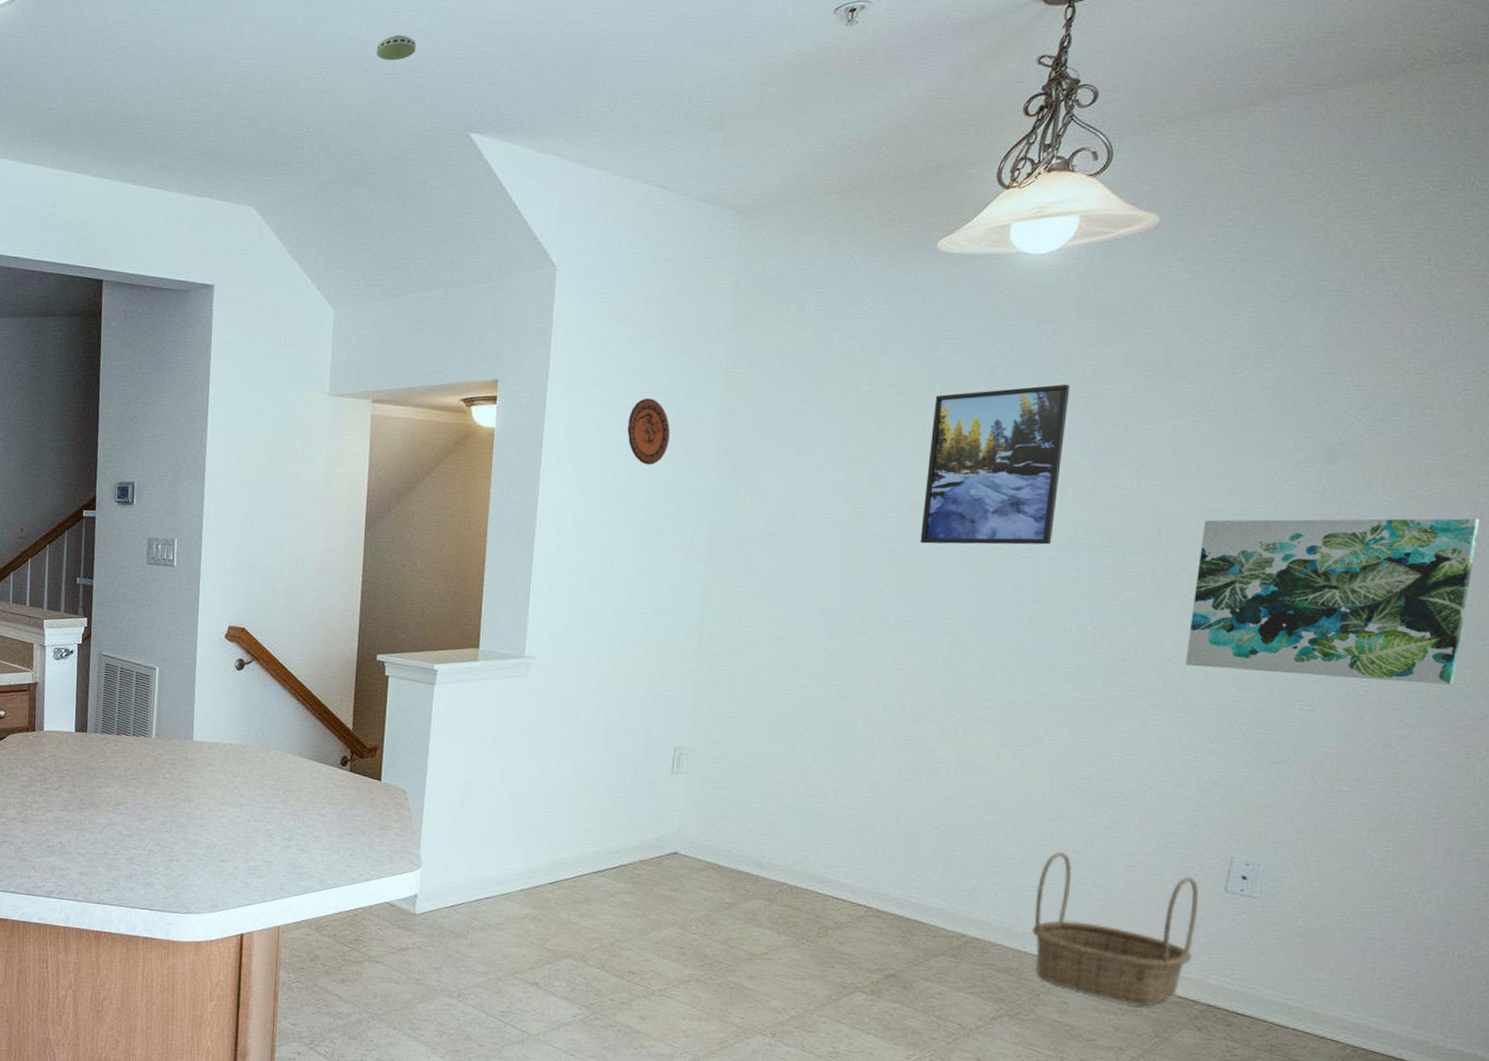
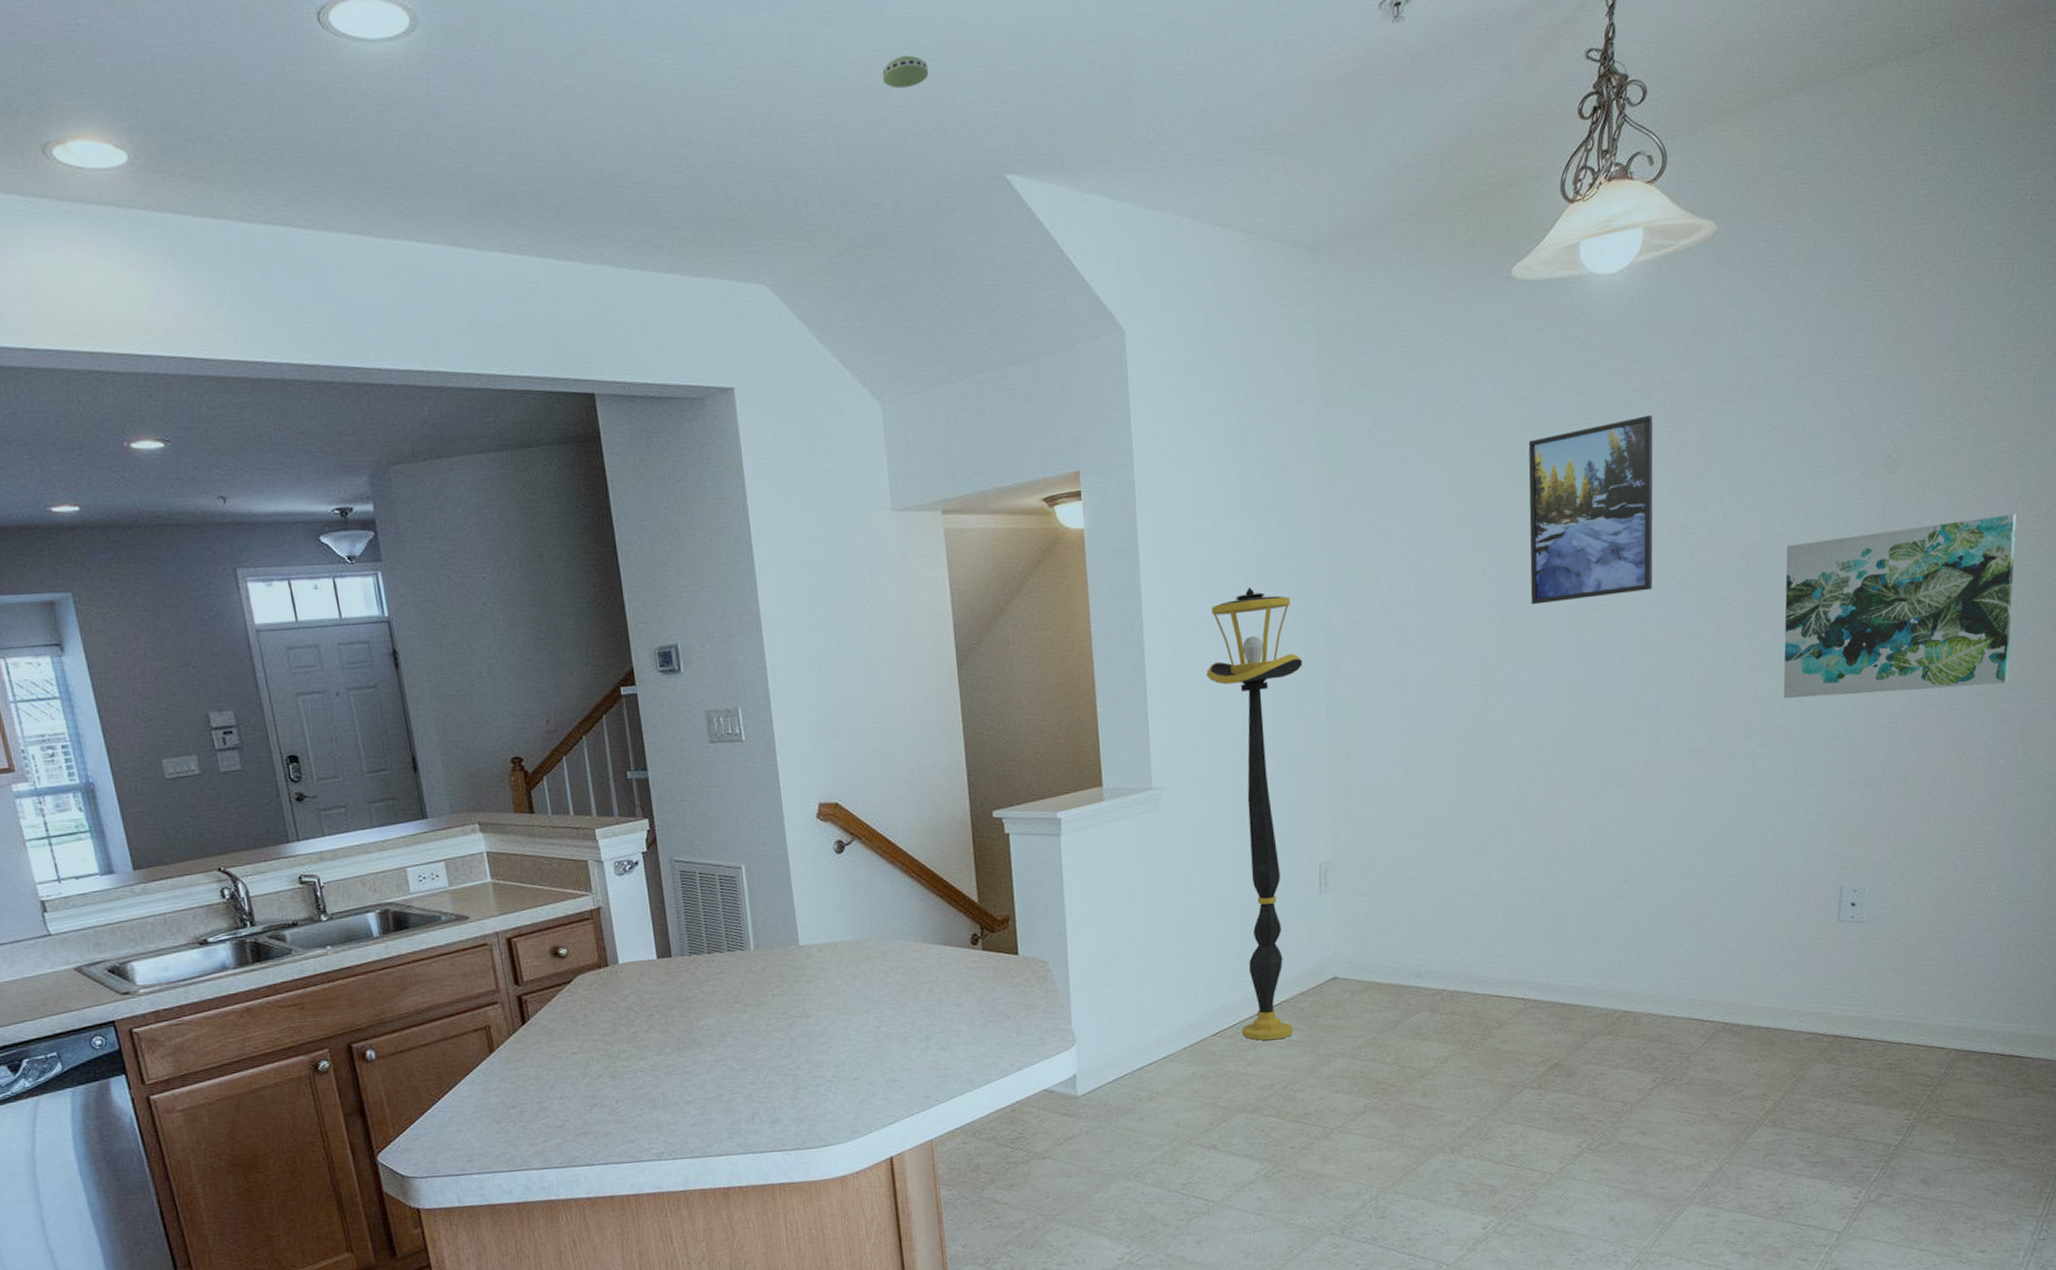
floor lamp: none [578,494,683,899] -> present [1206,586,1302,1041]
decorative plate: present [627,398,670,465] -> none [1225,475,1271,553]
basket: present [1032,853,1199,1006] -> none [1676,909,1818,1049]

